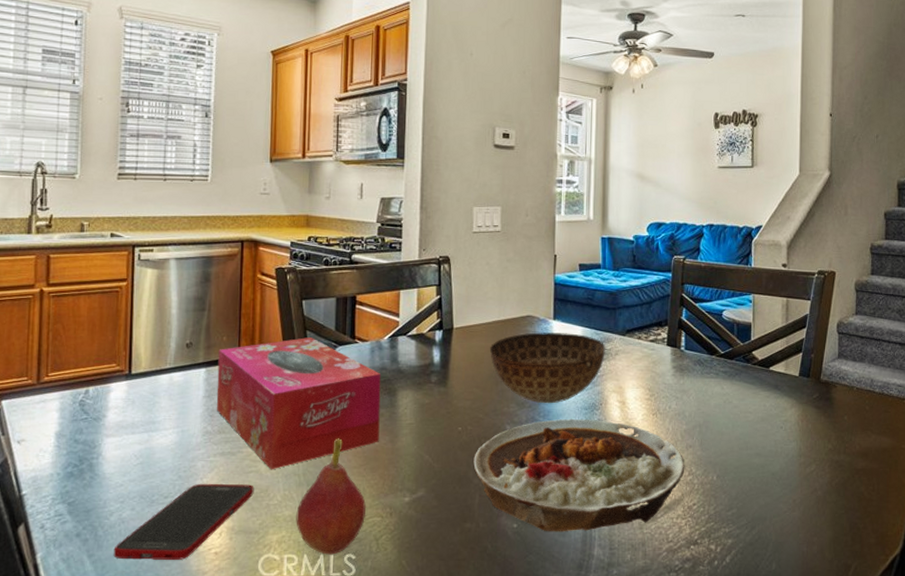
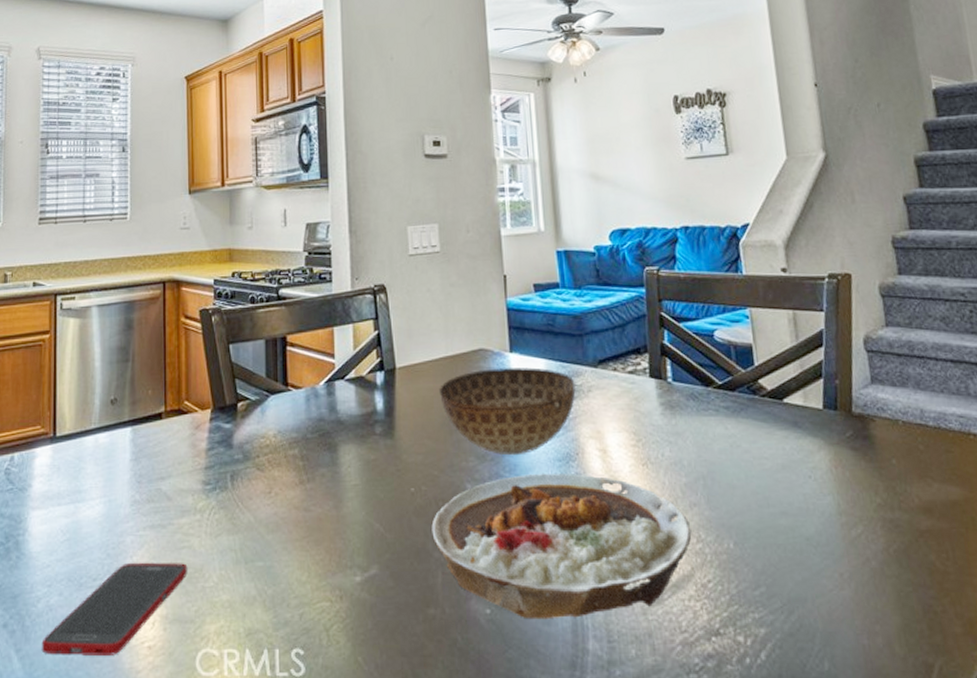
tissue box: present [216,337,381,470] -> none [144,387,322,545]
fruit: present [296,437,367,555] -> none [235,503,313,649]

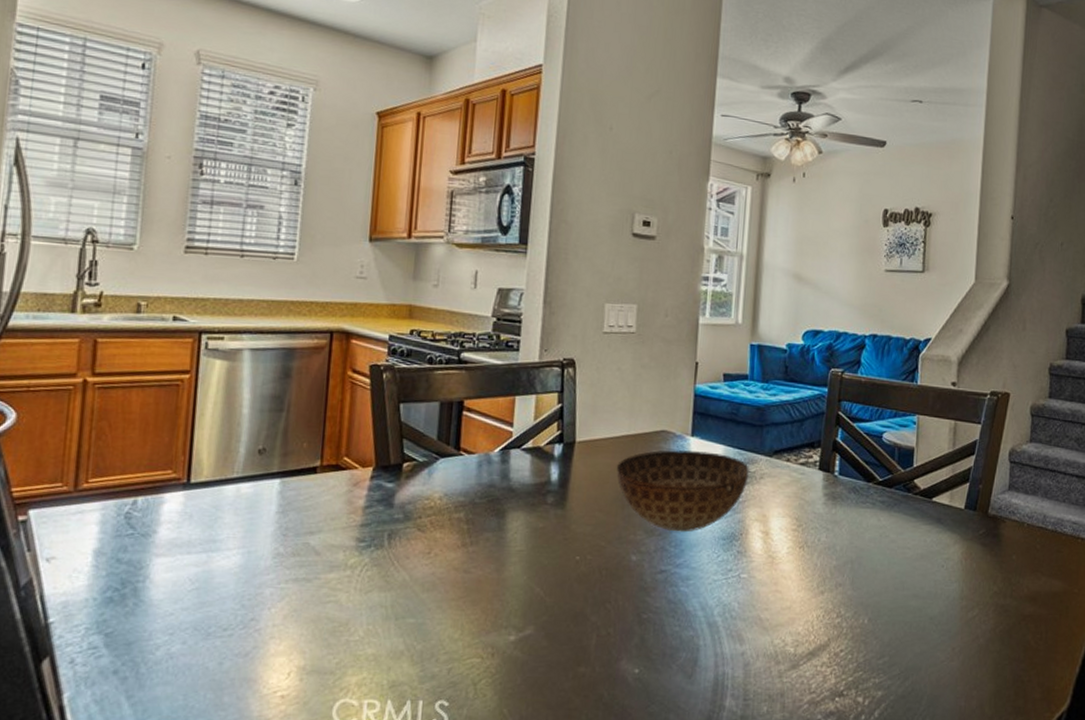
cell phone: present [41,562,188,655] -> none [157,614,332,704]
plate: present [431,473,692,620] -> none [591,549,833,680]

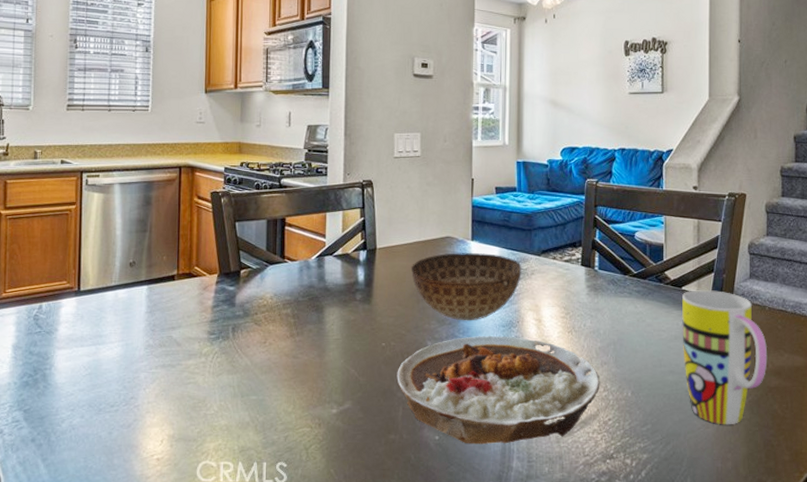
plate: none [591,549,833,680] -> present [397,335,600,445]
mug: none [929,501,1023,658] -> present [681,289,768,425]

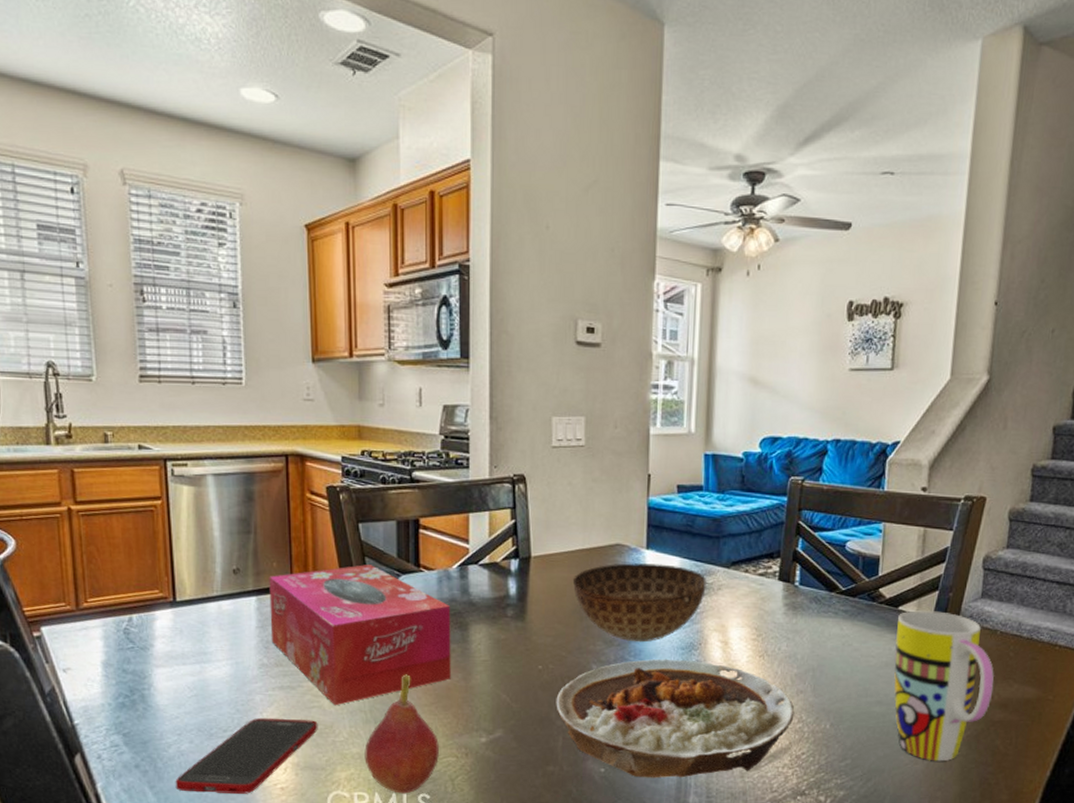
cell phone: none [65,393,193,465] -> present [175,717,318,794]
tissue box: none [157,257,310,382] -> present [269,565,451,706]
fruit: none [231,351,297,463] -> present [364,673,440,794]

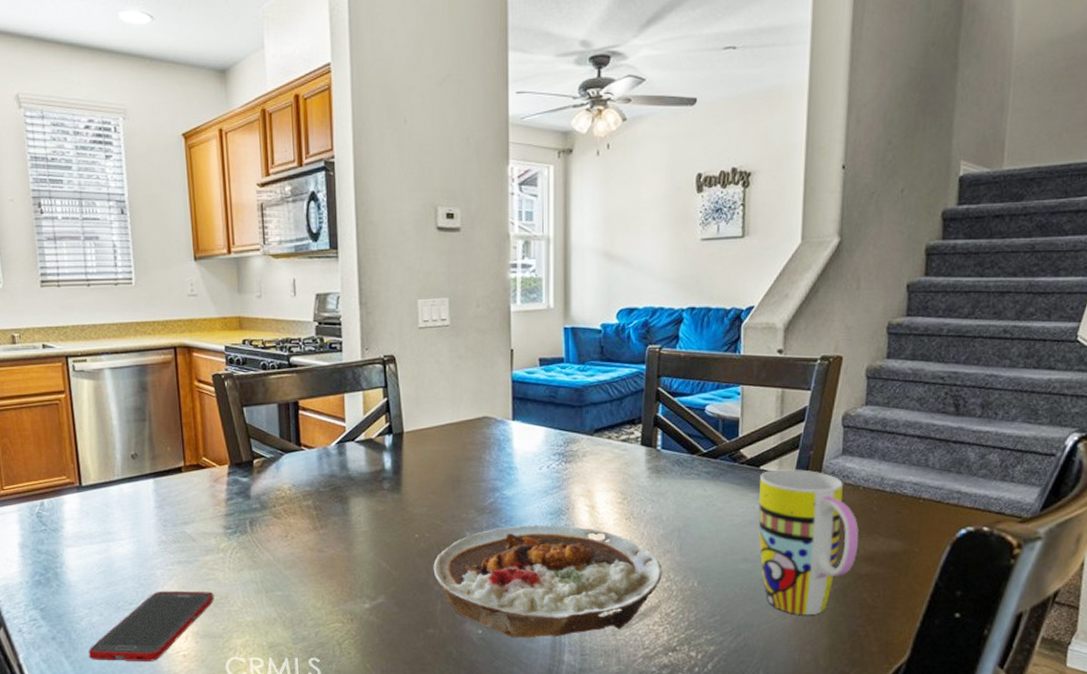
tissue box: present [269,565,451,706] -> none [164,446,334,578]
fruit: present [364,673,440,794] -> none [257,545,327,658]
bowl: present [572,563,707,643] -> none [443,434,571,509]

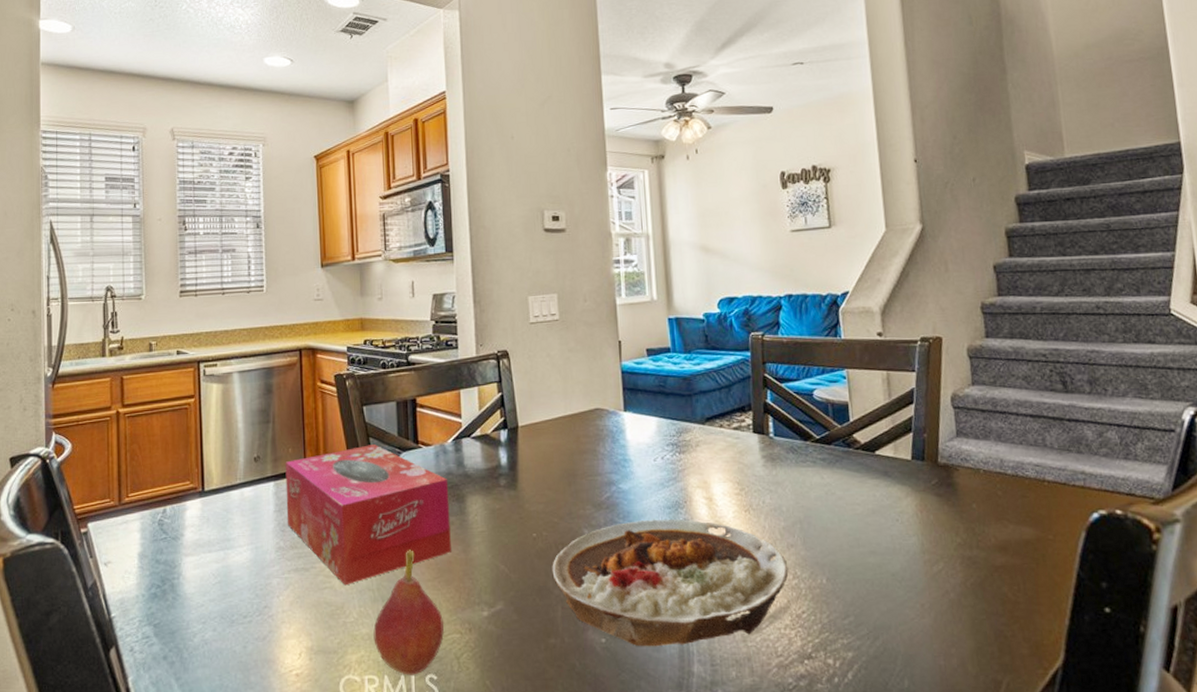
cell phone: present [88,590,215,661] -> none [199,601,330,683]
tissue box: none [164,446,334,578] -> present [285,445,451,586]
fruit: none [257,545,327,658] -> present [373,548,444,675]
mug: present [758,468,859,615] -> none [877,452,989,614]

